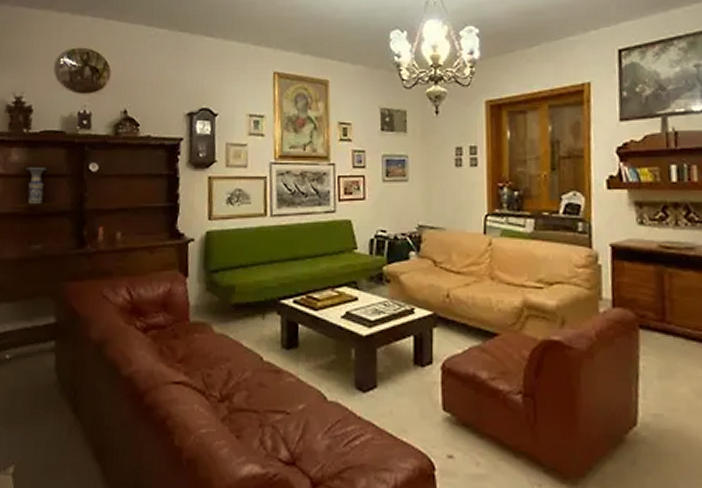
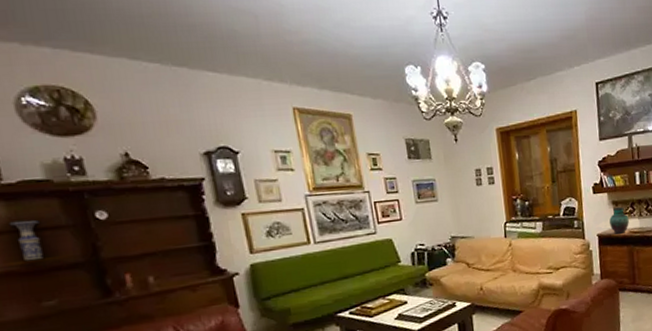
vase: none [629,211,659,249] -> present [609,207,629,235]

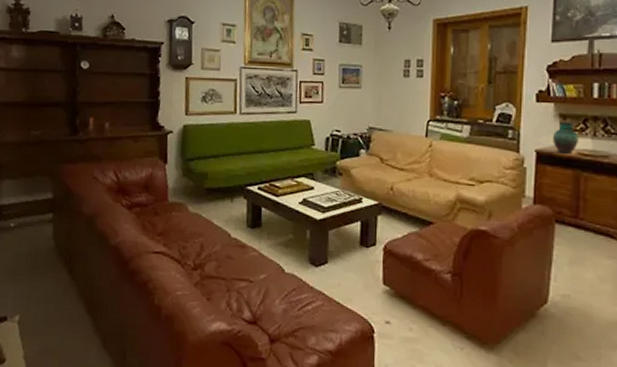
vase: present [8,220,45,262] -> none [25,62,44,96]

